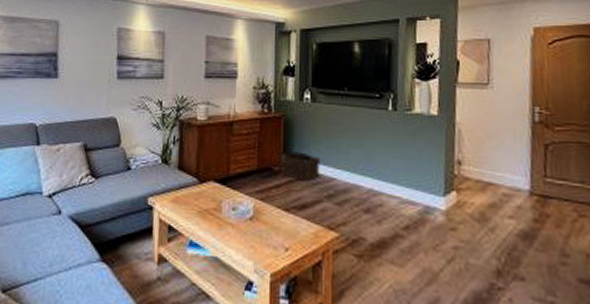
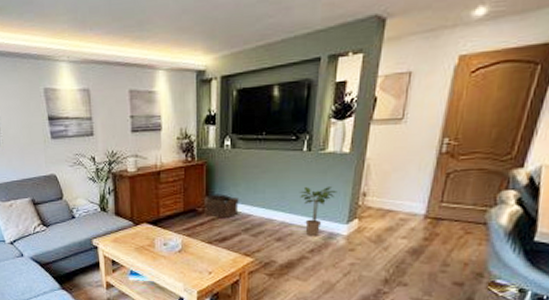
potted plant: none [388,150,429,209] -> present [300,187,337,236]

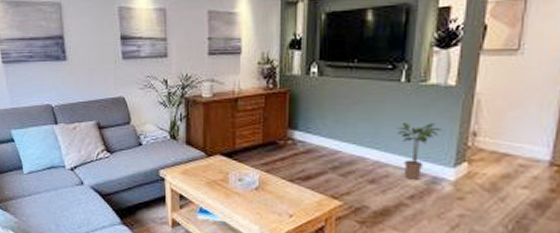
basket: present [204,194,239,219] -> none [286,126,326,154]

